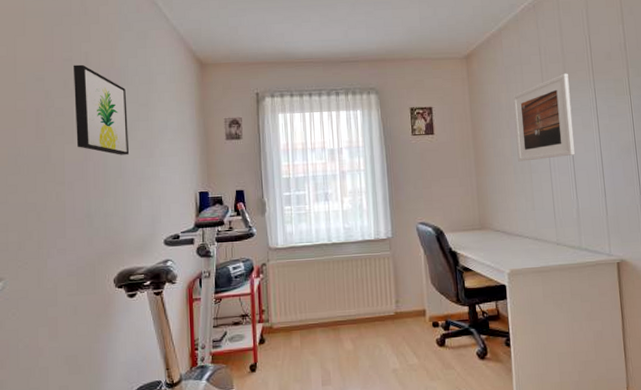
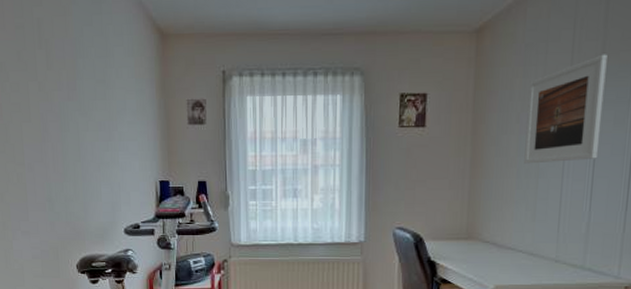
wall art: present [72,64,130,155] -> none [25,33,88,137]

